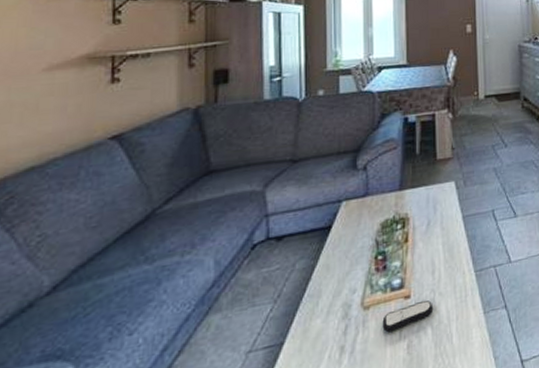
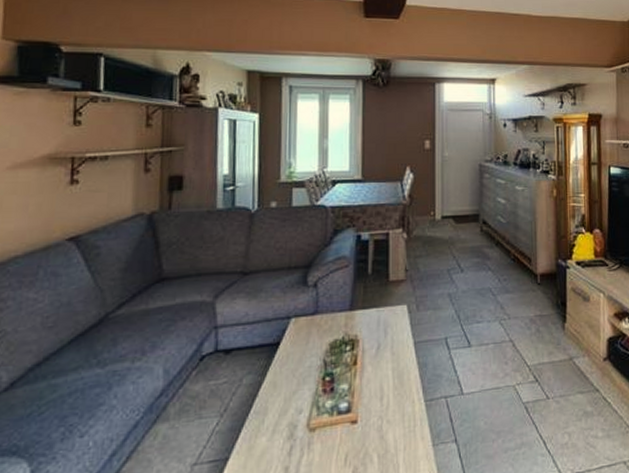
remote control: present [382,299,434,333] -> none [328,426,381,457]

